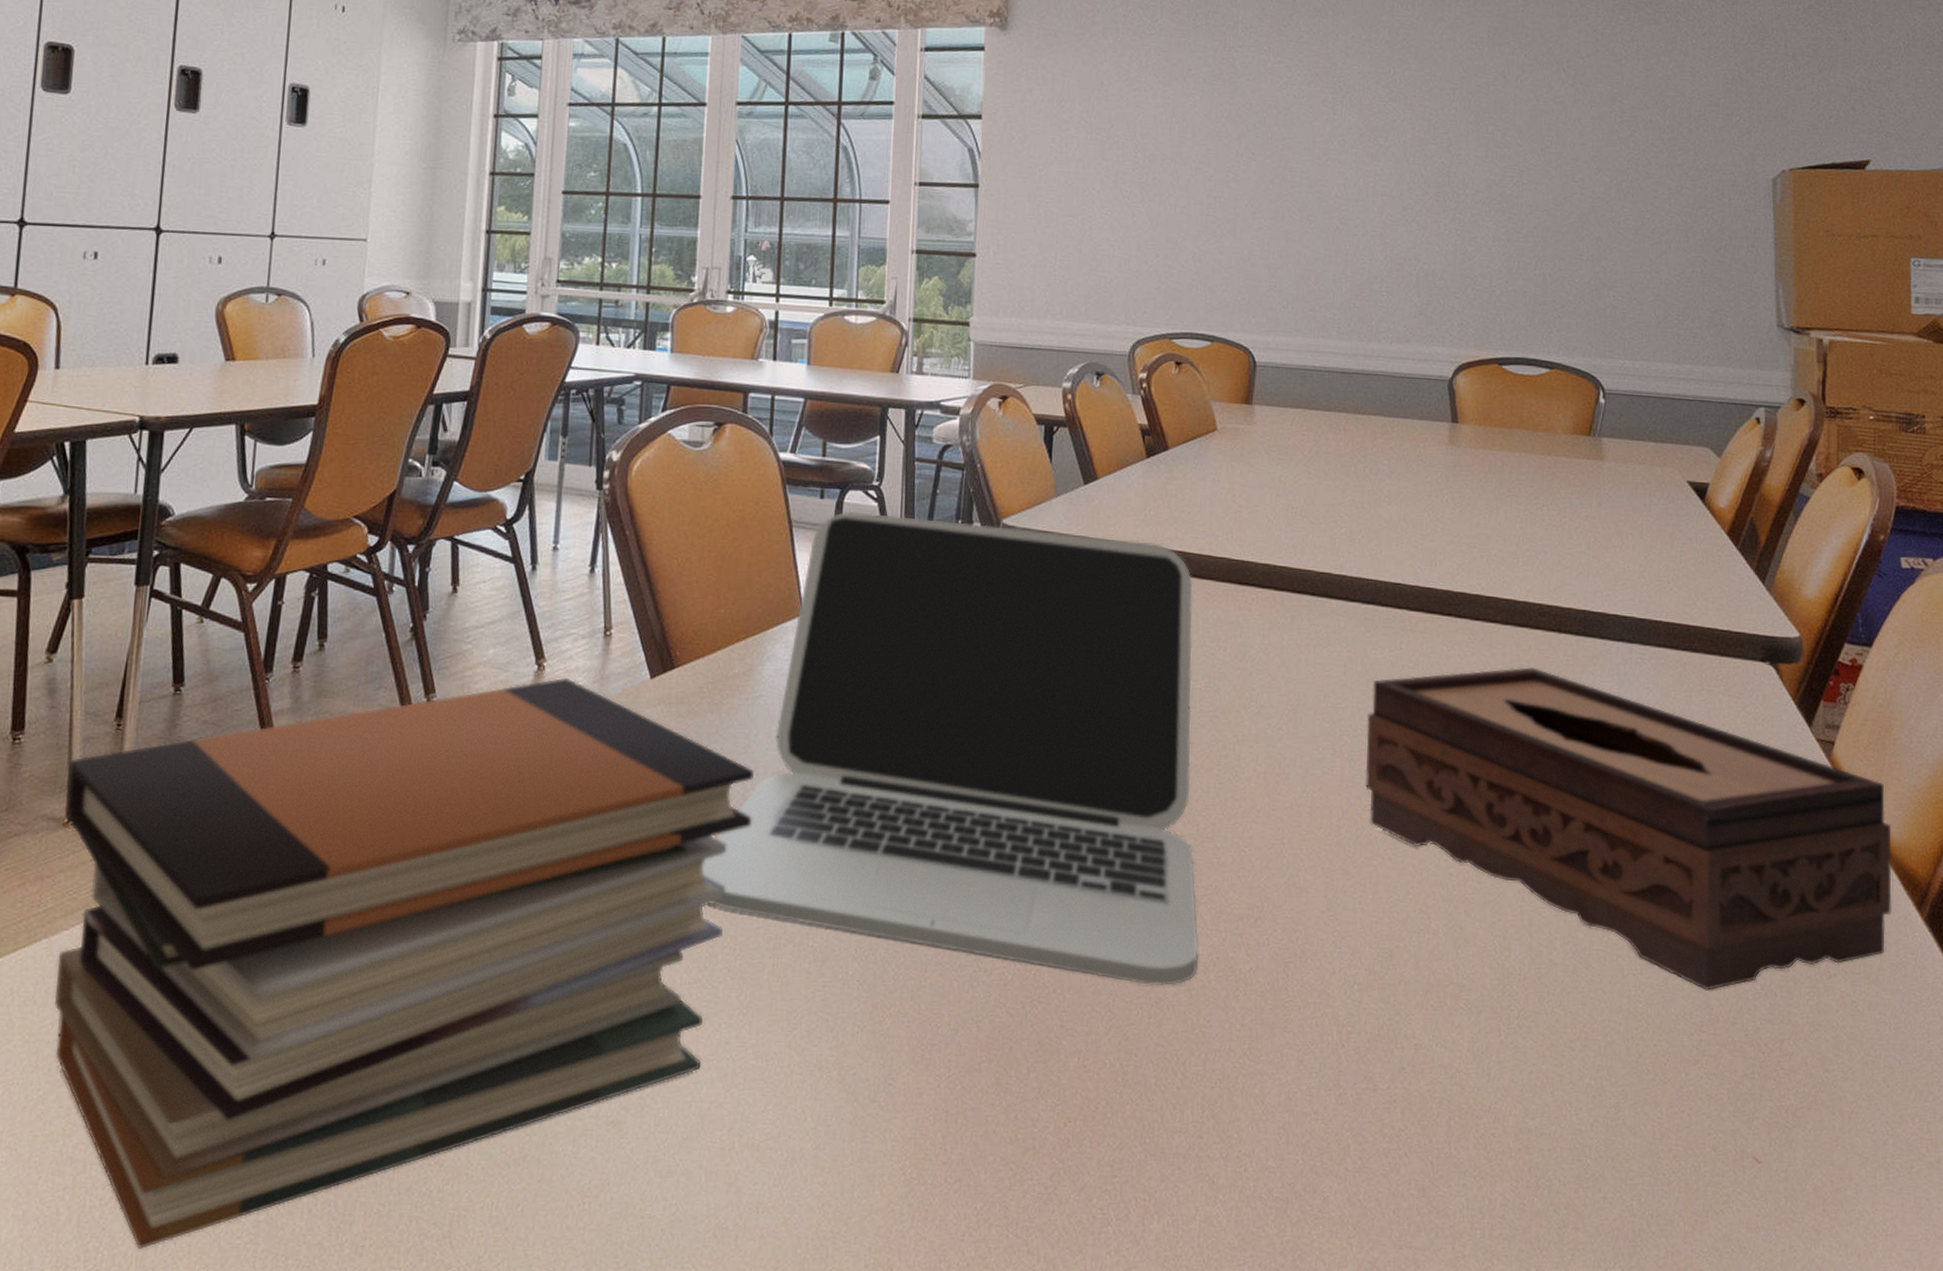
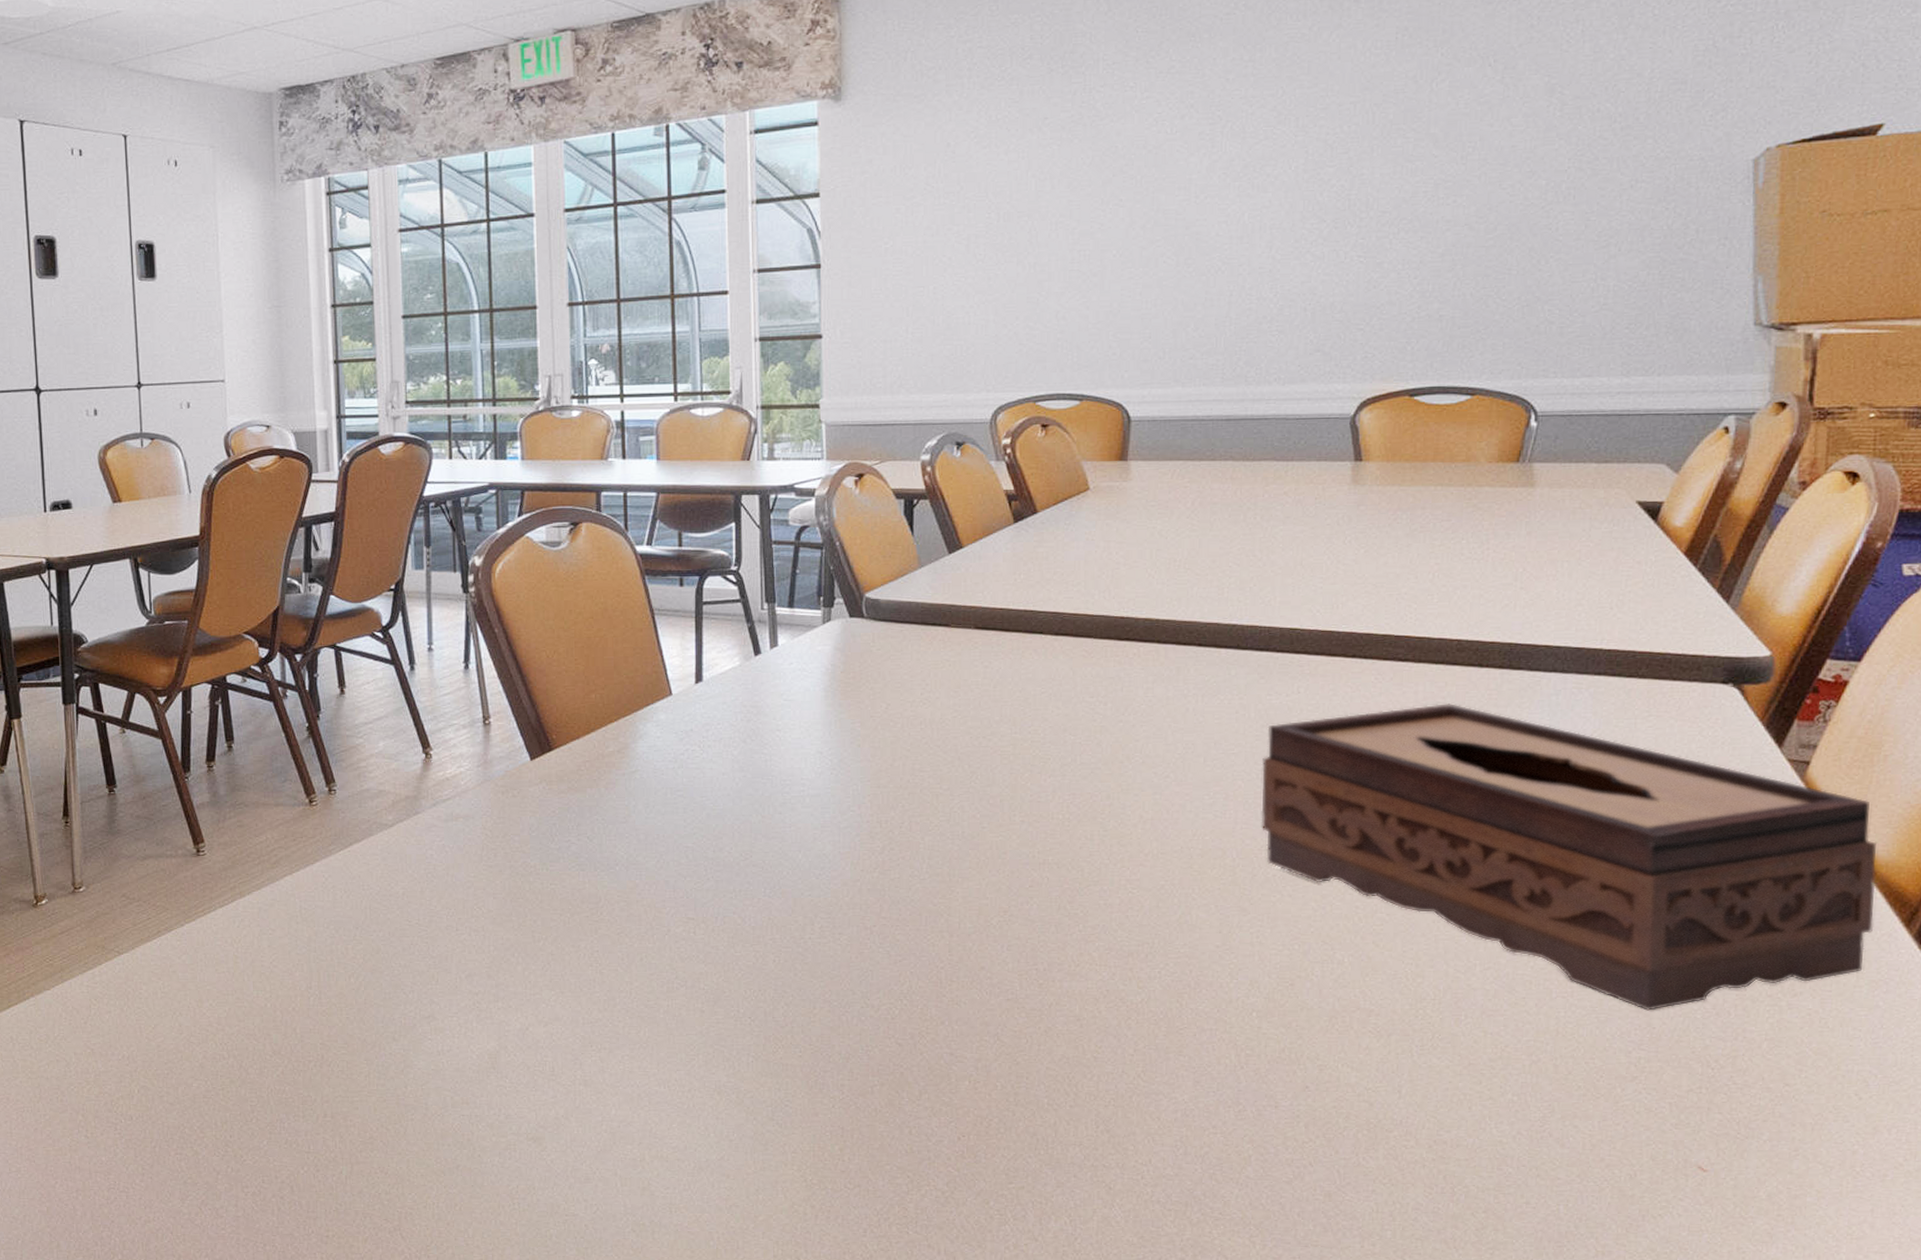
book stack: present [55,677,755,1249] -> none [30,763,637,1237]
laptop: present [701,511,1199,986] -> none [593,596,1087,1016]

